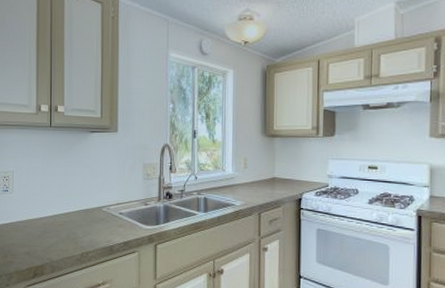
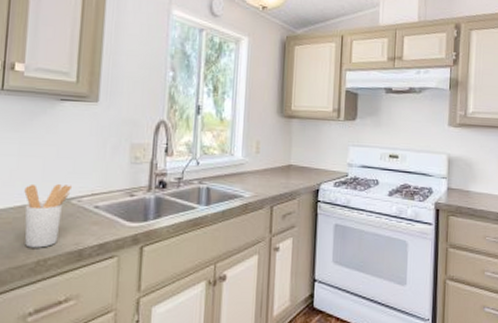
utensil holder: none [70,196,103,244] -> present [24,183,73,248]

